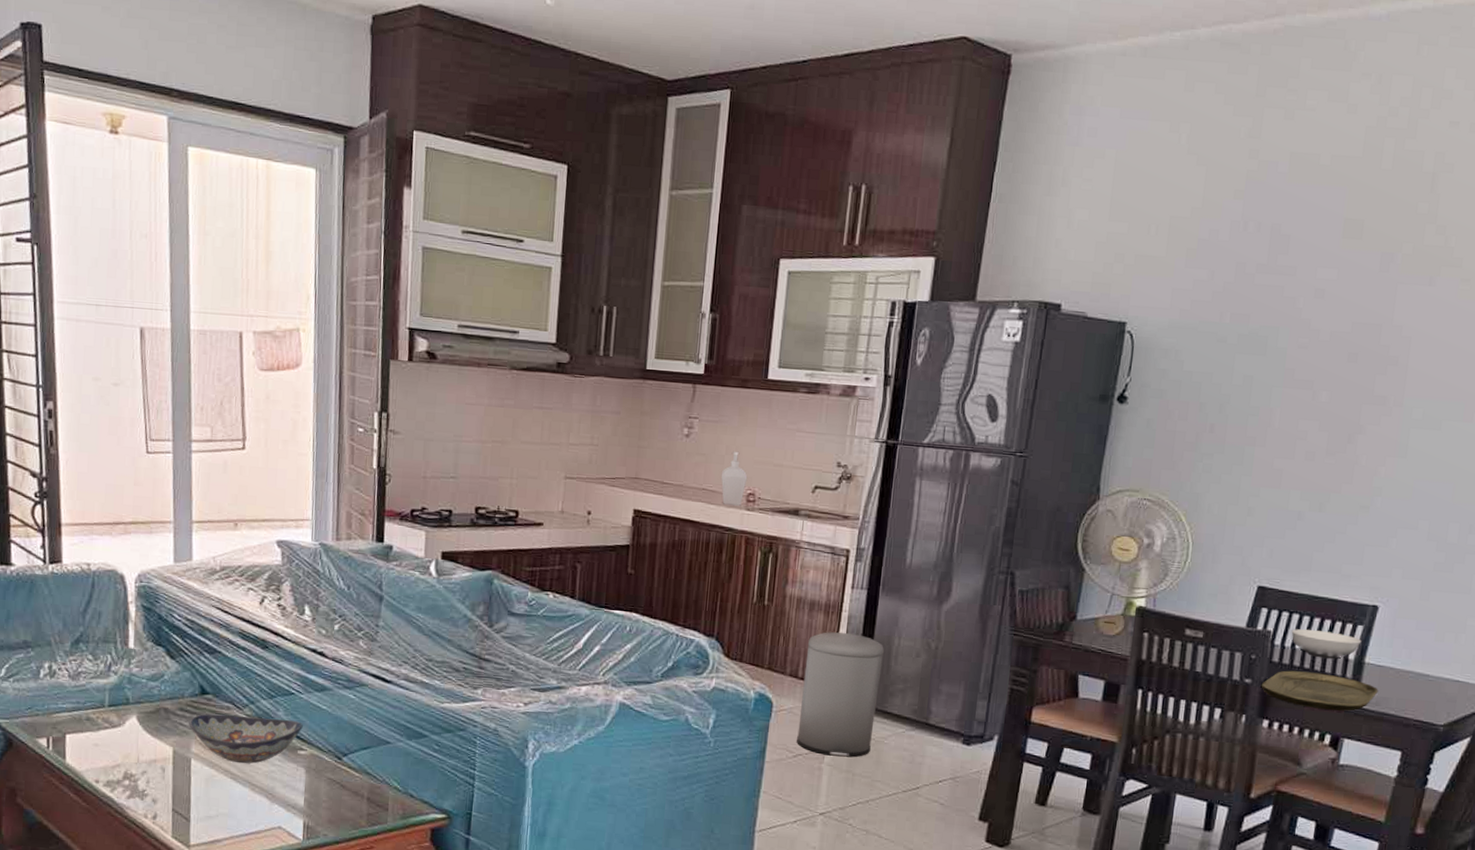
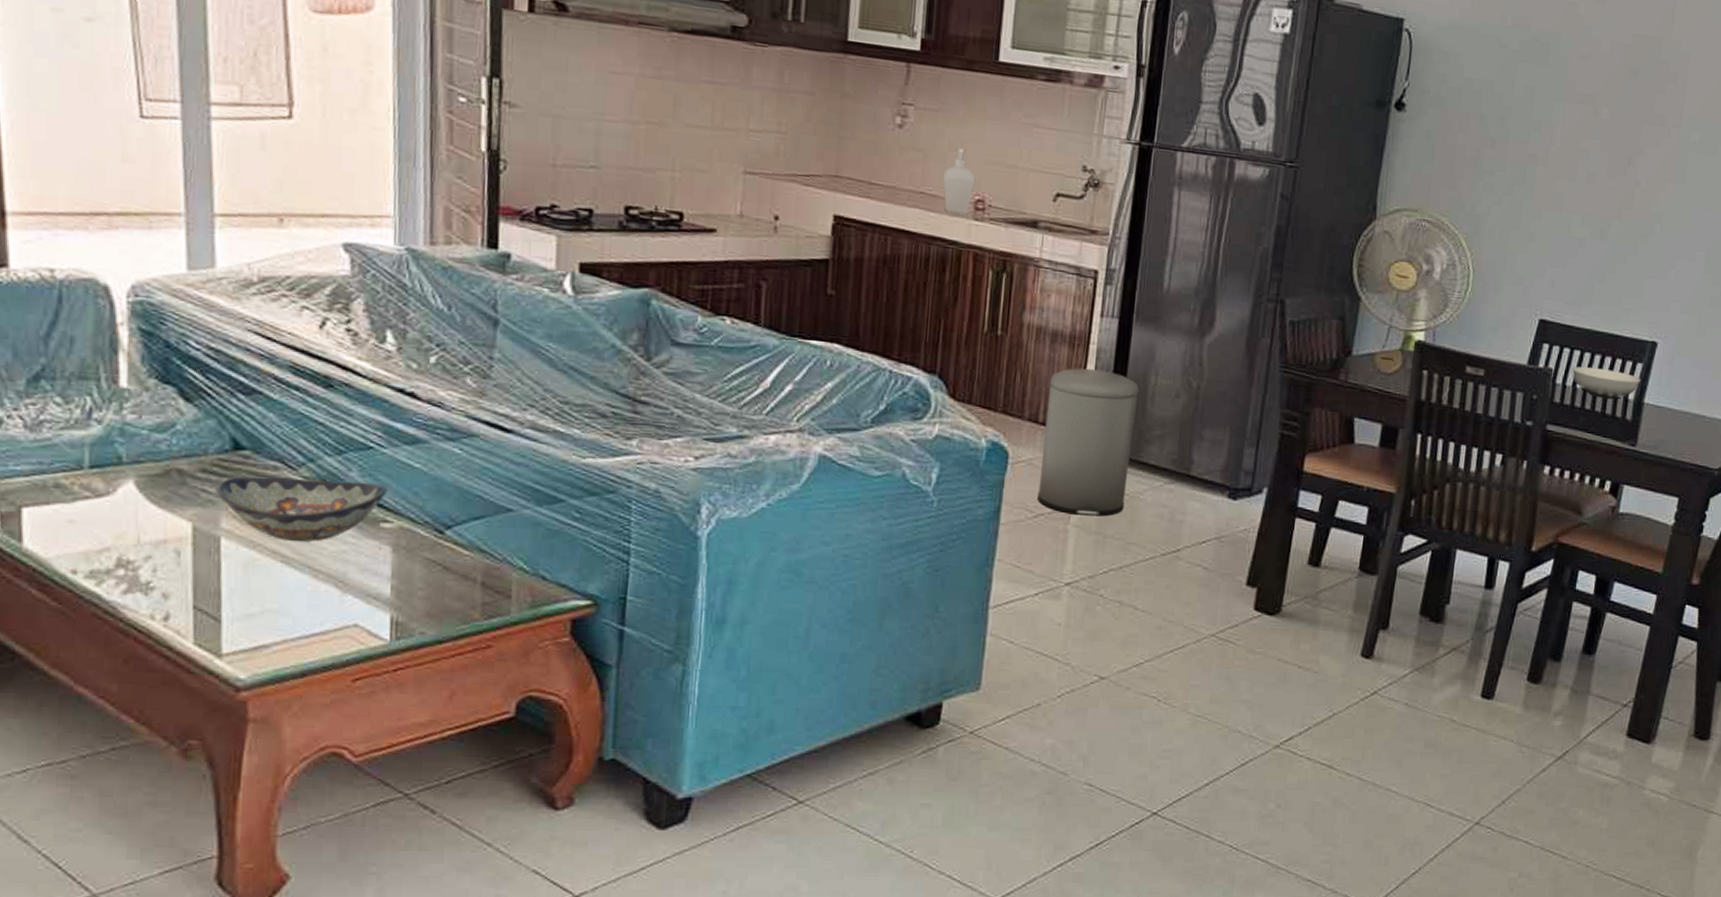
placemat: present [1261,670,1379,711] -> none [1542,412,1657,456]

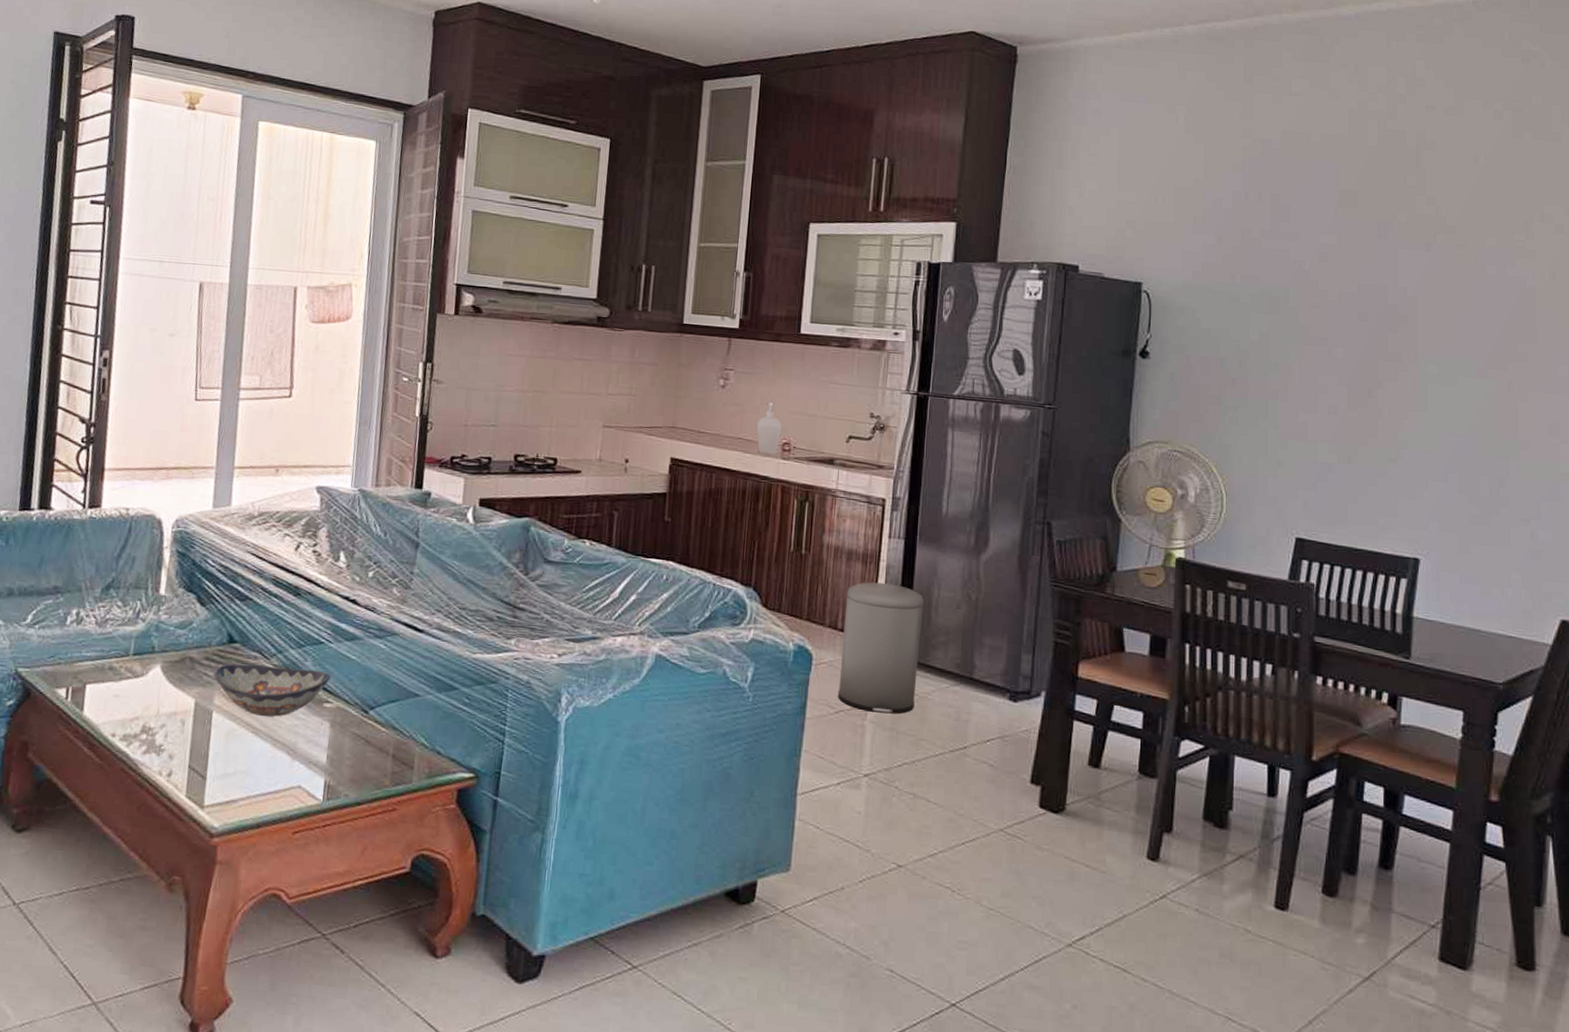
bowl: present [1572,366,1641,400] -> none [1335,582,1407,614]

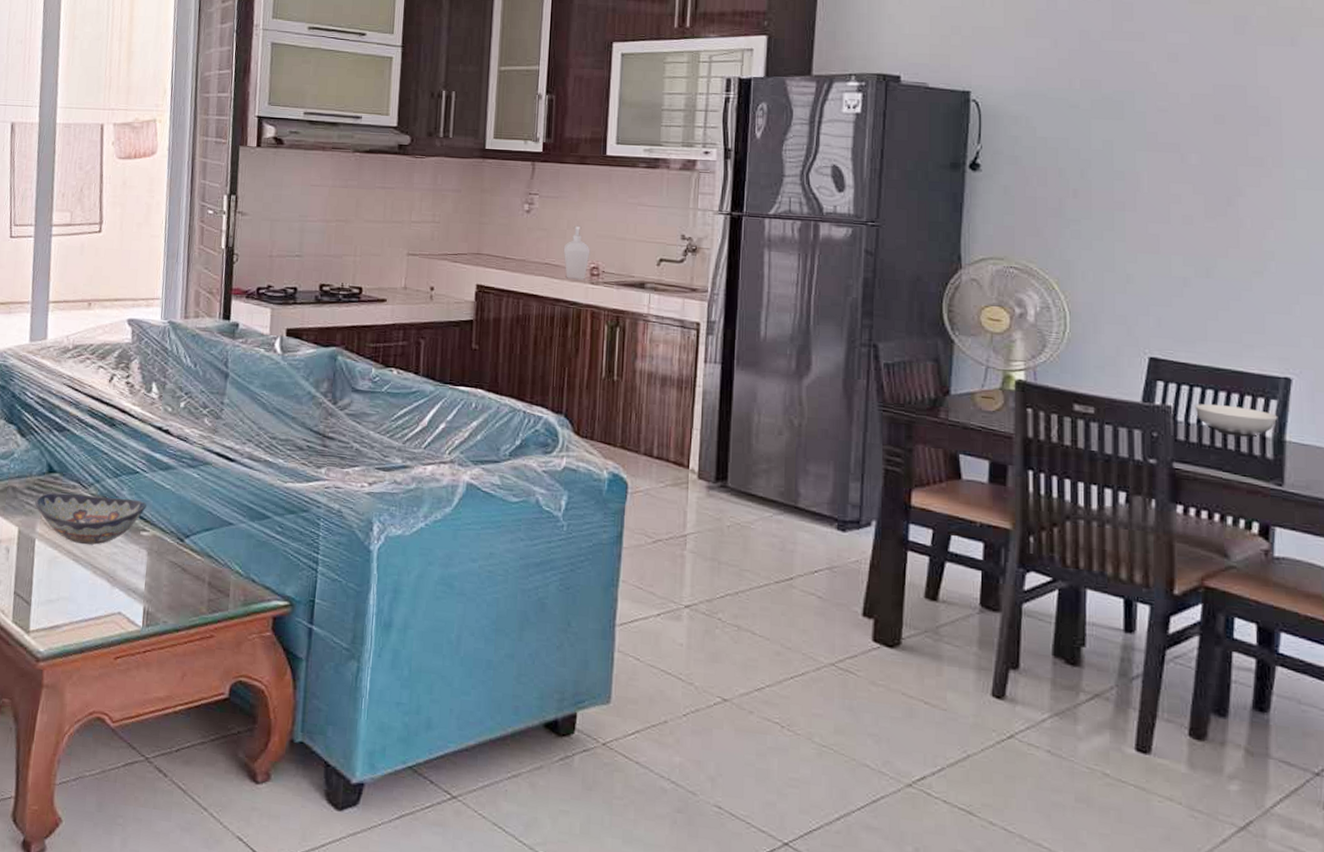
pedal bin: present [838,582,924,714] -> none [656,408,743,544]
bowl: none [1335,582,1407,614] -> present [1194,403,1278,437]

